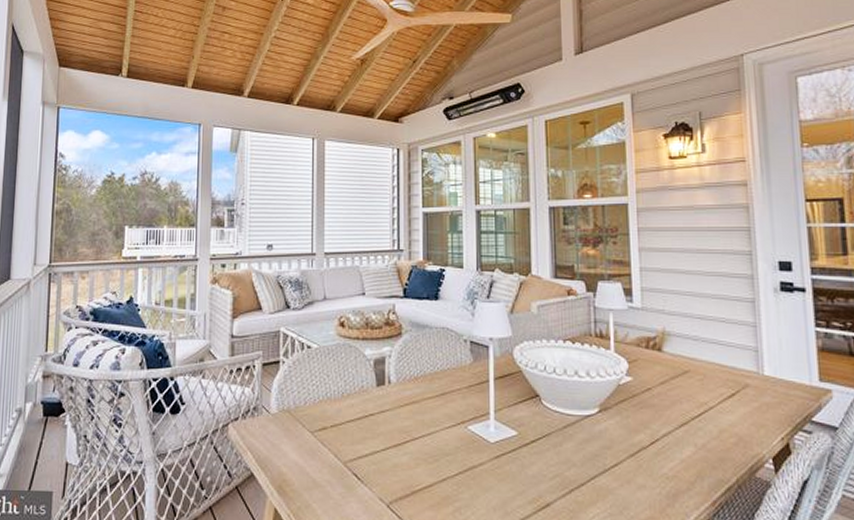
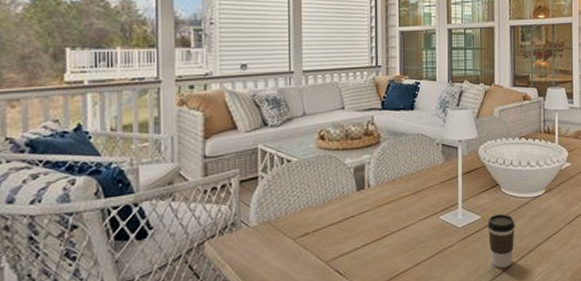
coffee cup: none [525,431,561,501] -> present [487,213,515,268]

